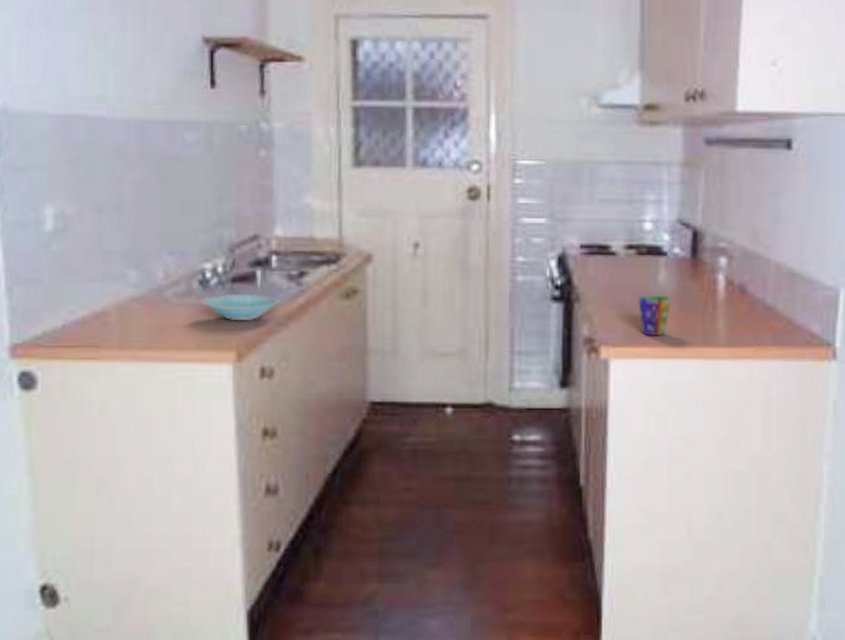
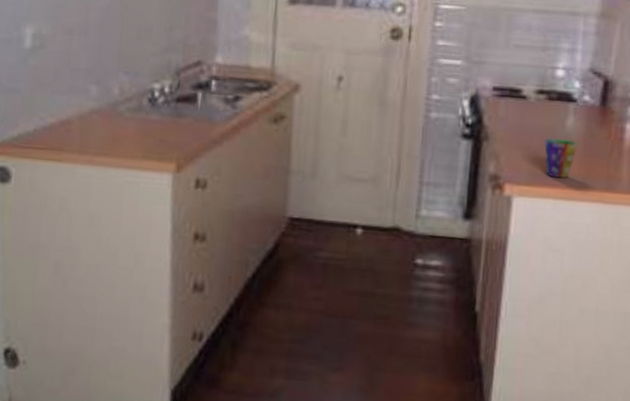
bowl: present [202,294,280,320] -> none [150,112,216,137]

